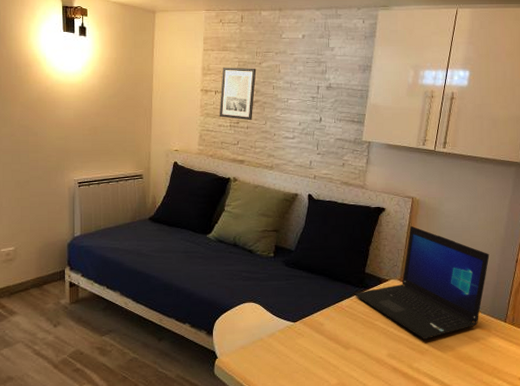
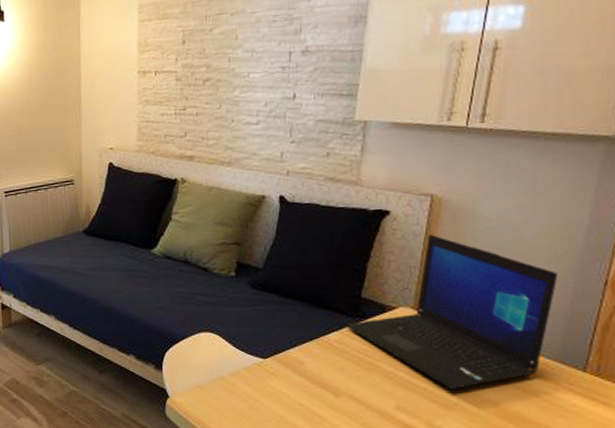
wall art: present [219,67,257,121] -> none [160,37,207,106]

